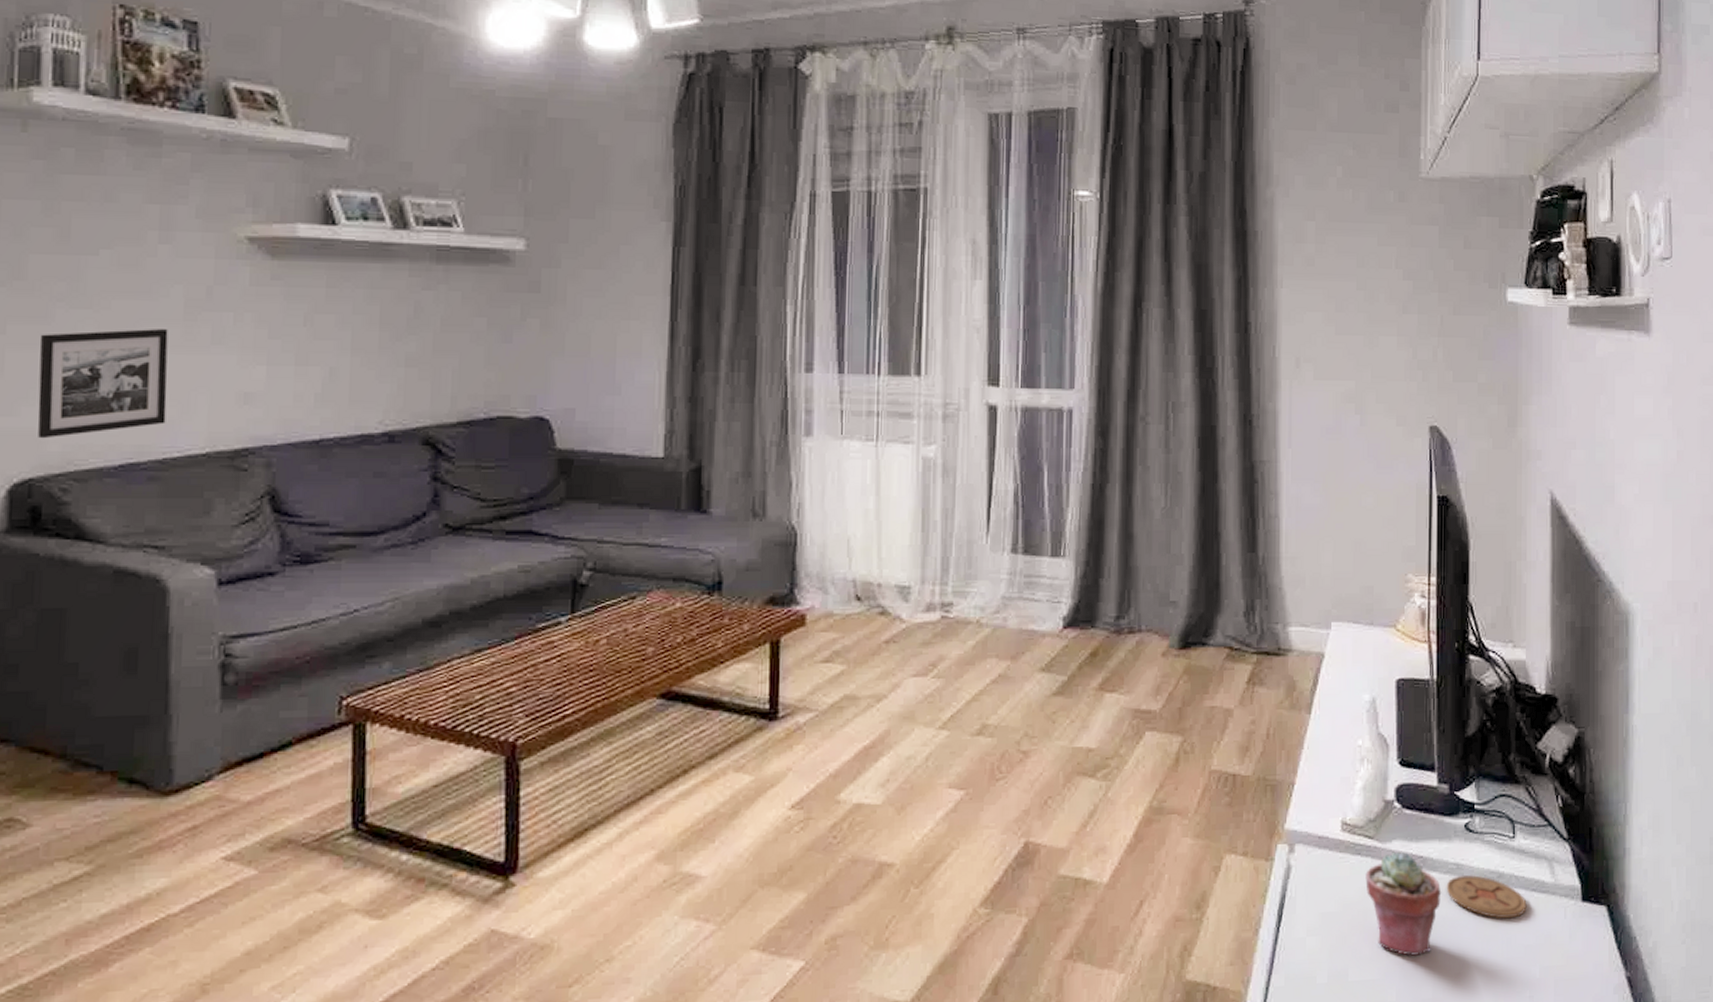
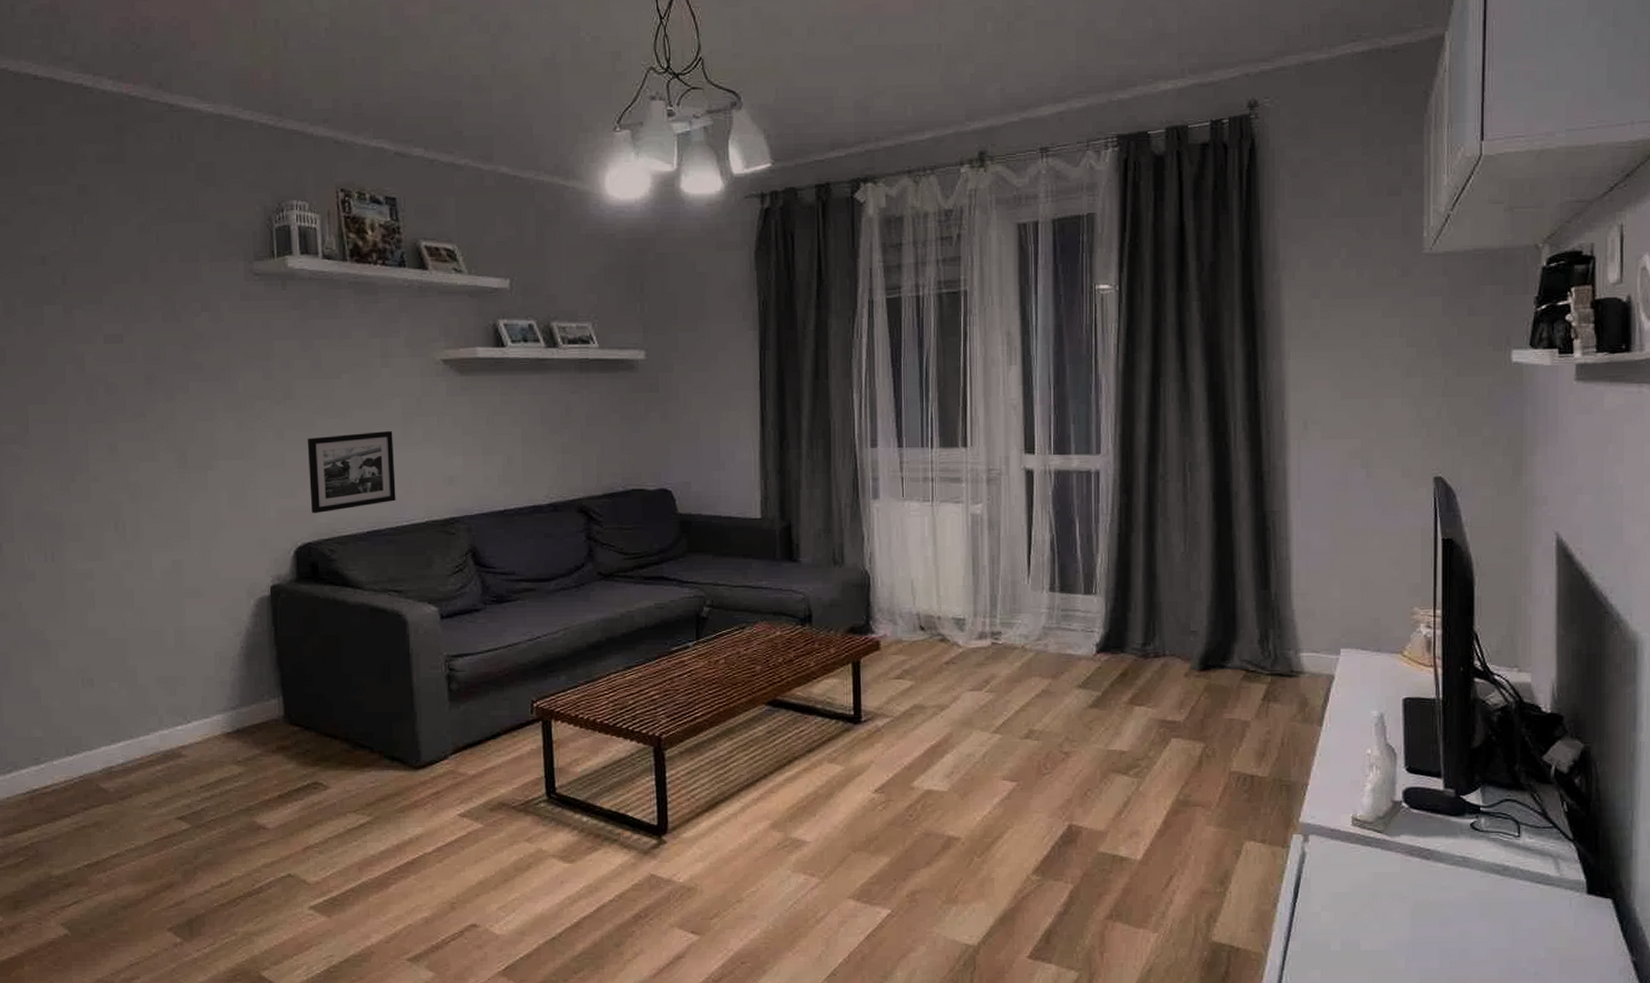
potted succulent: present [1365,851,1442,957] -> none [1375,844,1449,933]
coaster: present [1446,874,1527,919] -> none [1452,866,1532,906]

